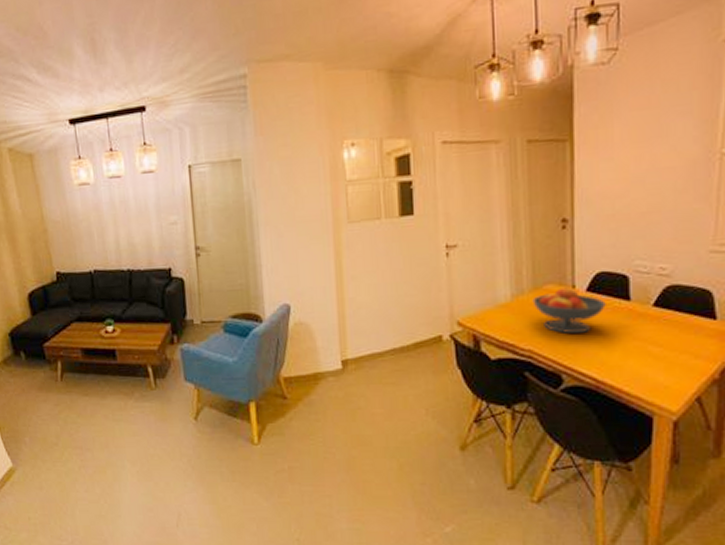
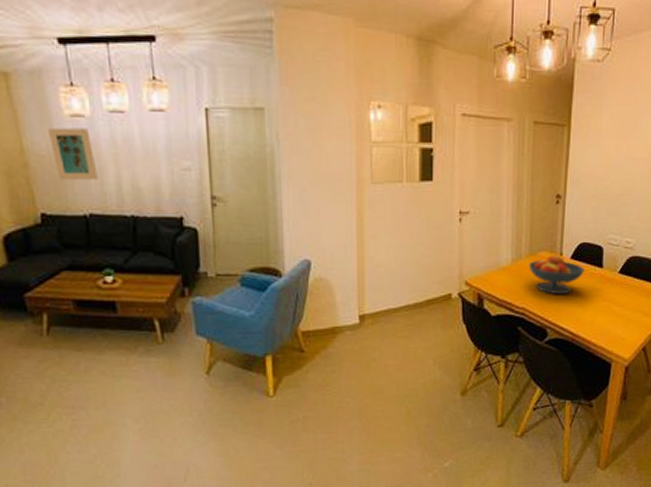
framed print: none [61,194,101,241] -> present [47,128,98,180]

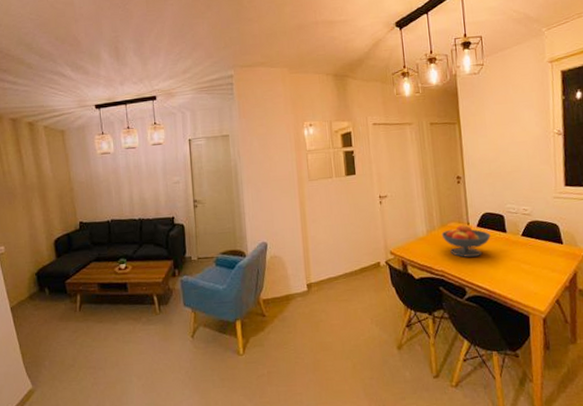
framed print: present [47,128,98,180] -> none [86,161,118,197]

